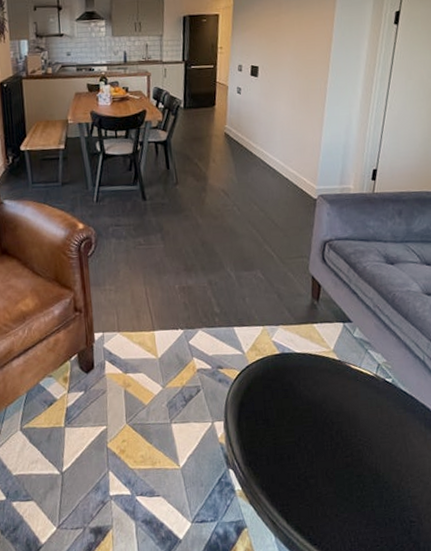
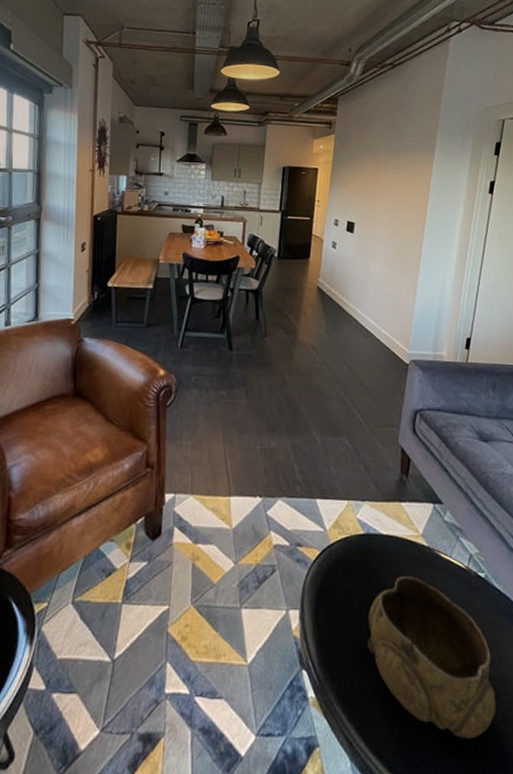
decorative bowl: none [286,386,403,514] -> present [367,575,496,739]

